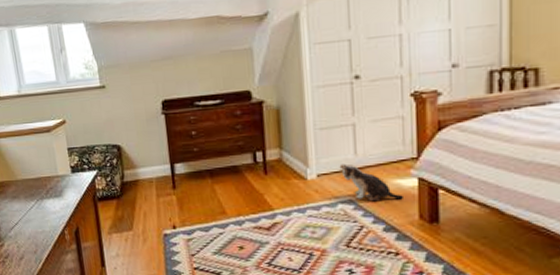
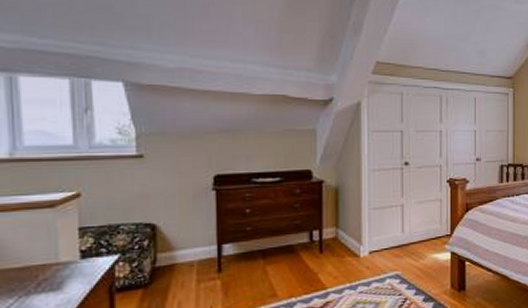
plush toy: present [339,164,405,202] -> none [389,241,440,275]

